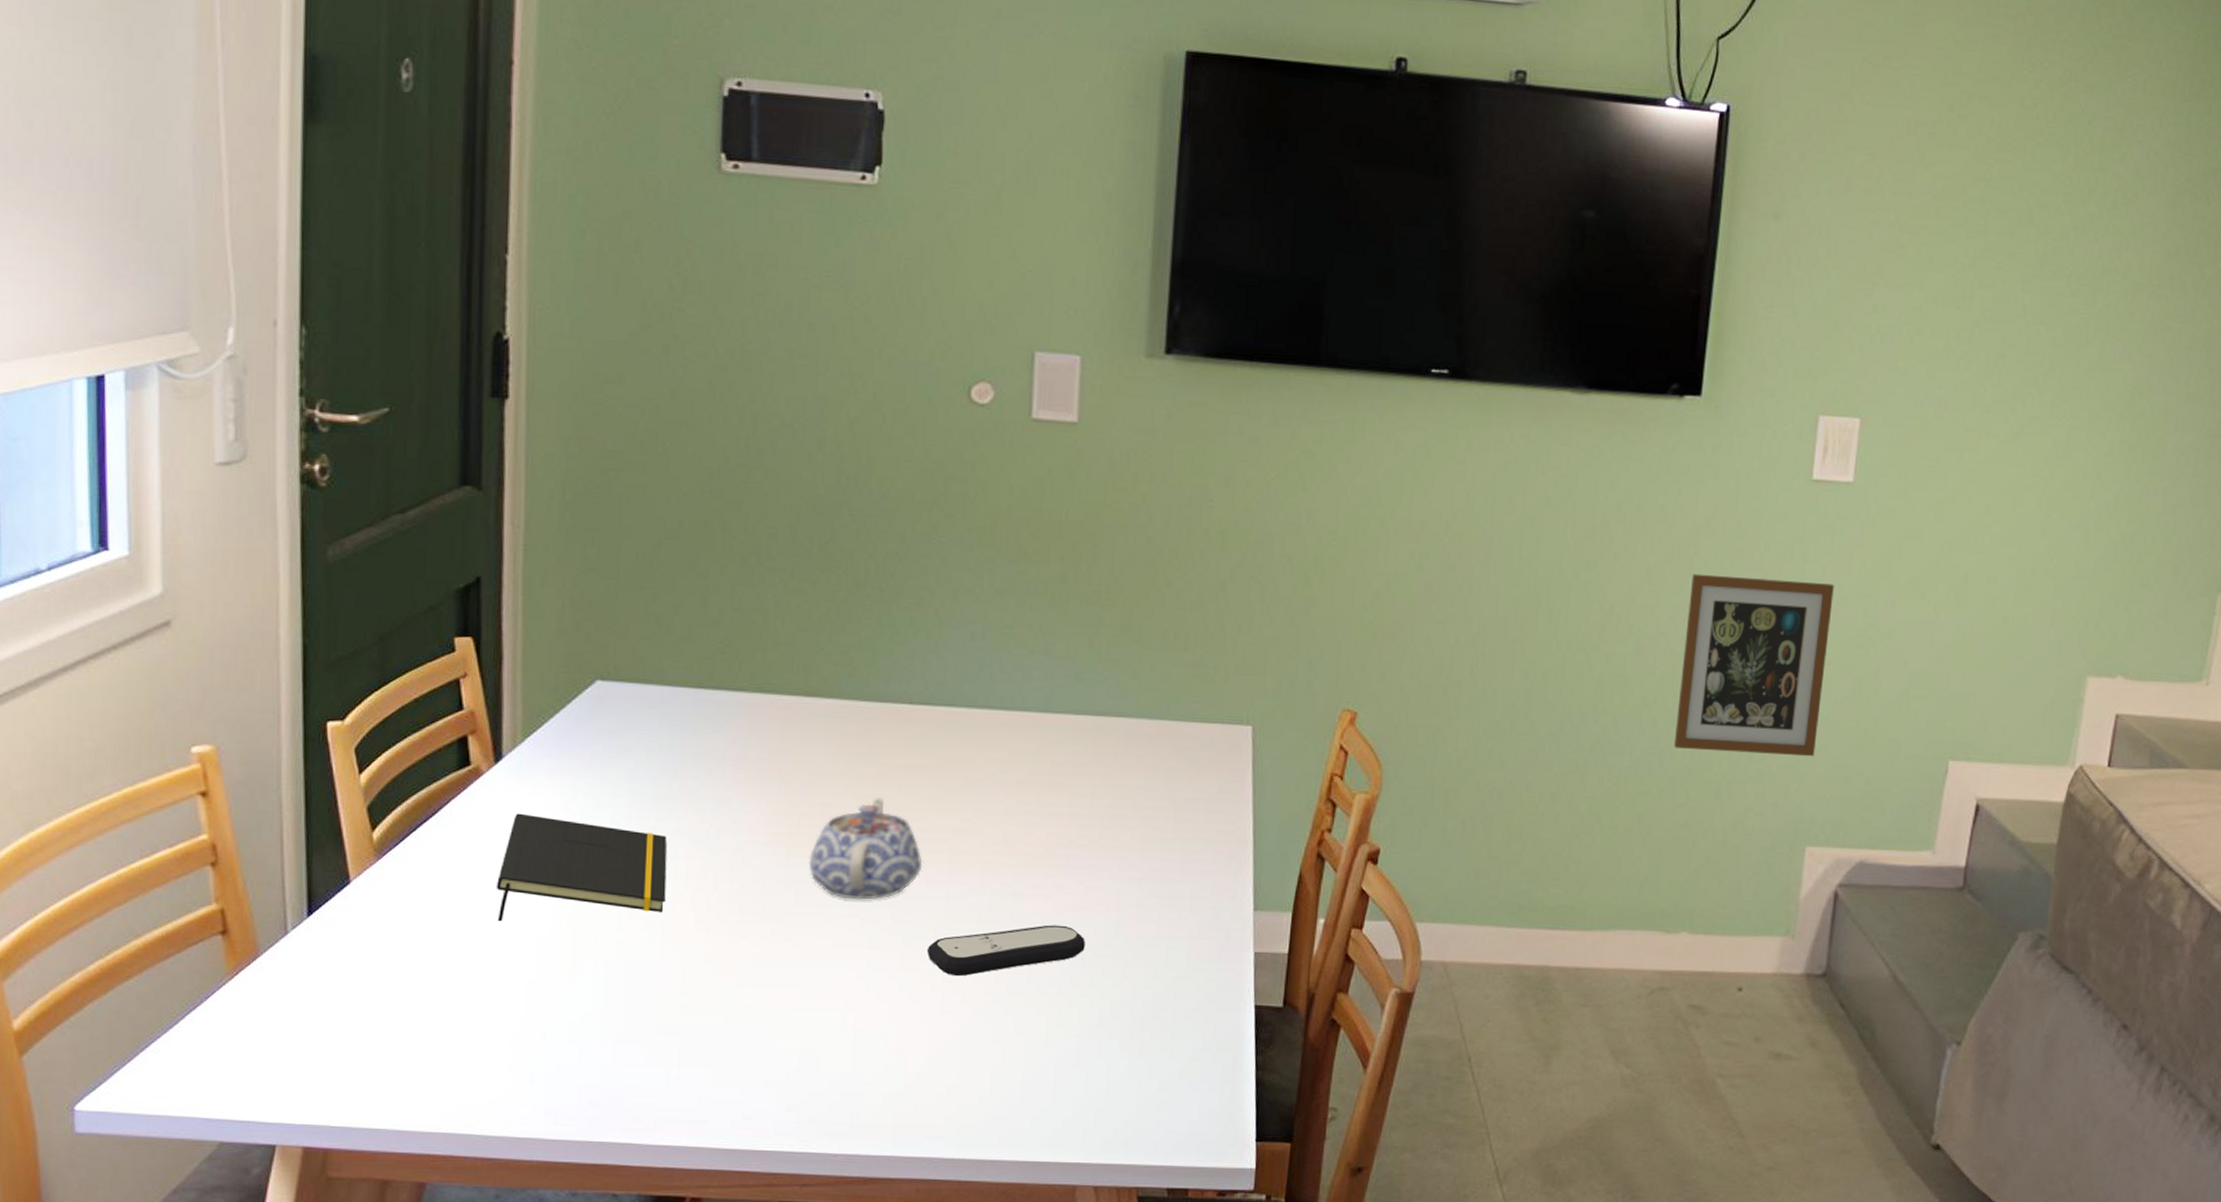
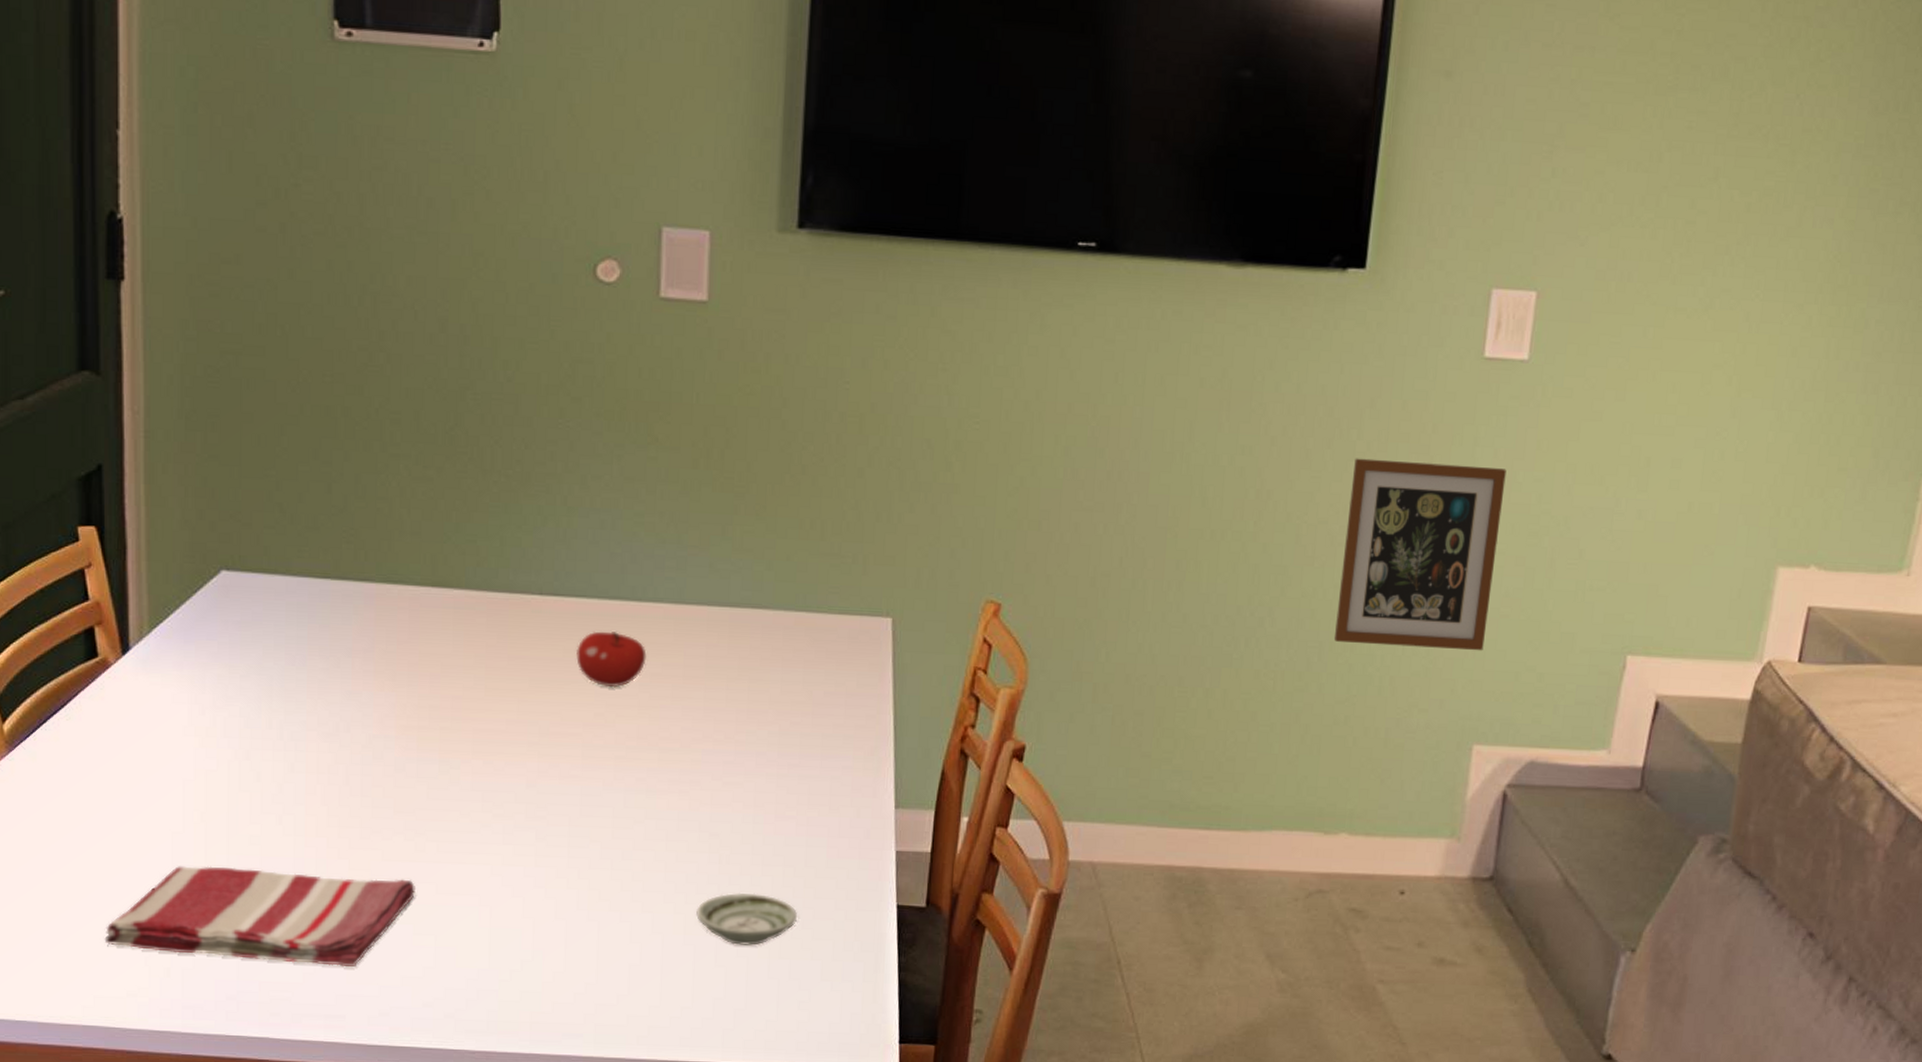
dish towel: none [468,972,781,1072] -> present [104,866,415,967]
notepad: present [497,813,667,922] -> none [128,705,297,815]
teapot: present [809,798,923,900] -> none [440,691,555,795]
remote control: present [926,925,1085,977] -> none [561,821,722,874]
fruit: none [945,739,1014,794] -> present [576,631,647,688]
saucer: none [1059,994,1157,1046] -> present [696,892,797,945]

